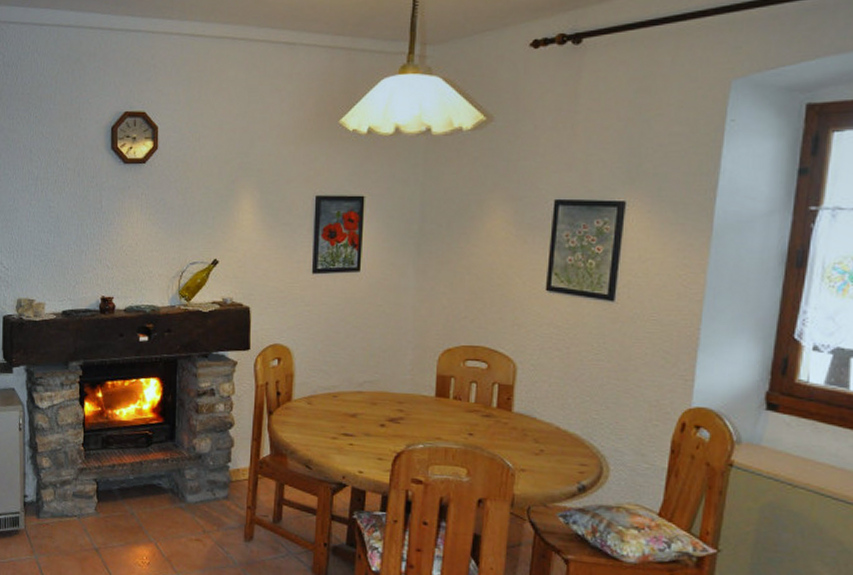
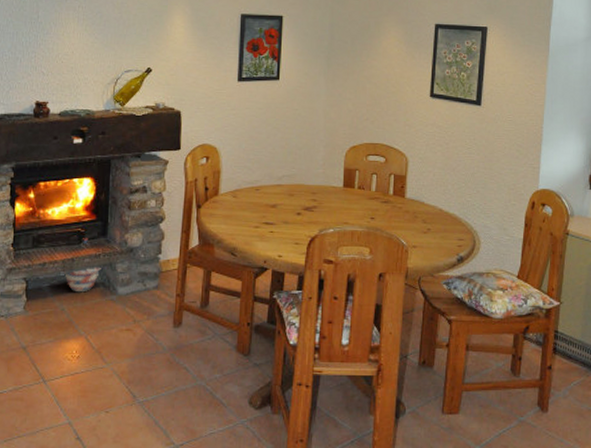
woven basket: none [133,441,170,498] -> present [64,238,101,293]

